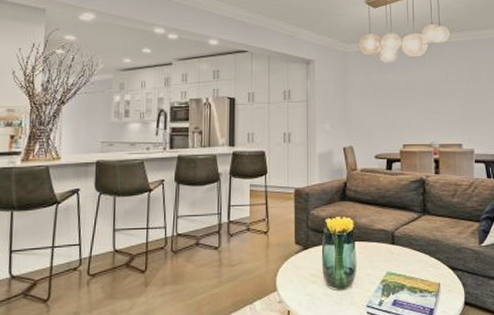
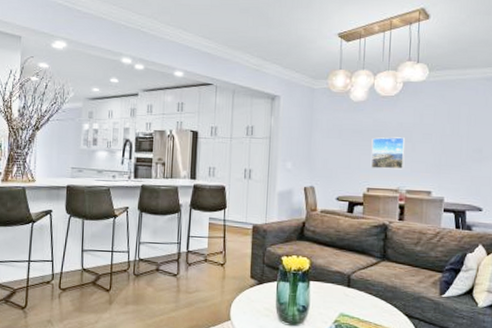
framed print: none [404,94,436,125] -> present [371,137,405,170]

